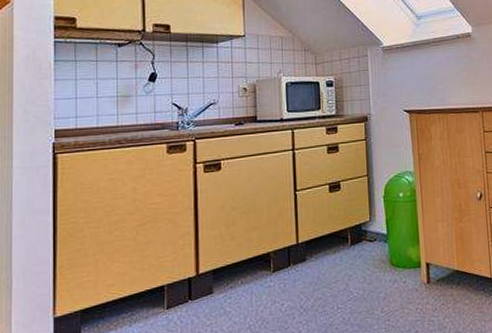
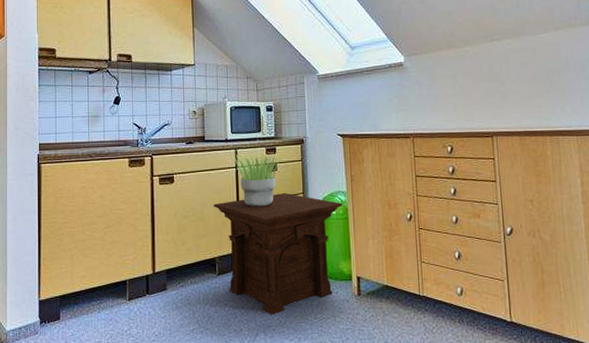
side table: none [267,176,410,313] -> present [213,193,343,315]
potted plant: none [288,132,346,193] -> present [232,152,284,207]

